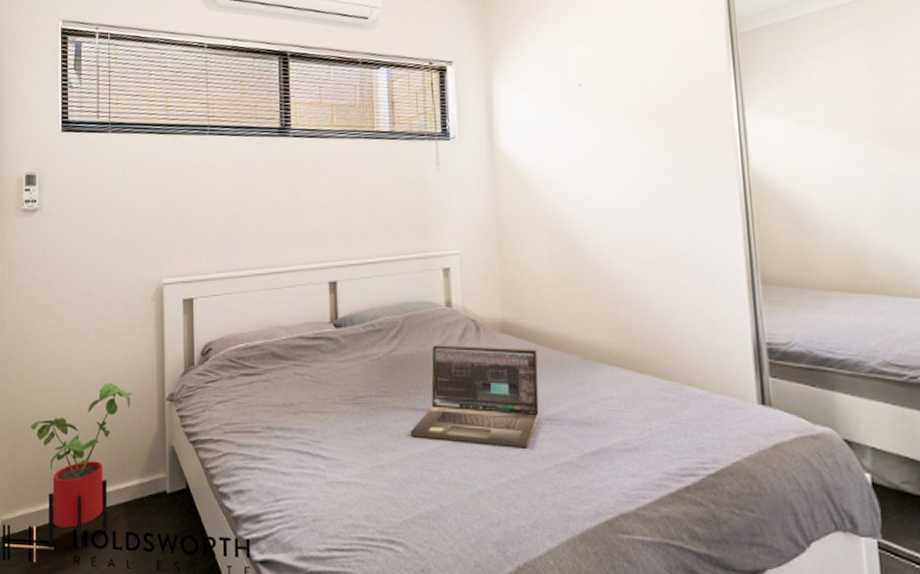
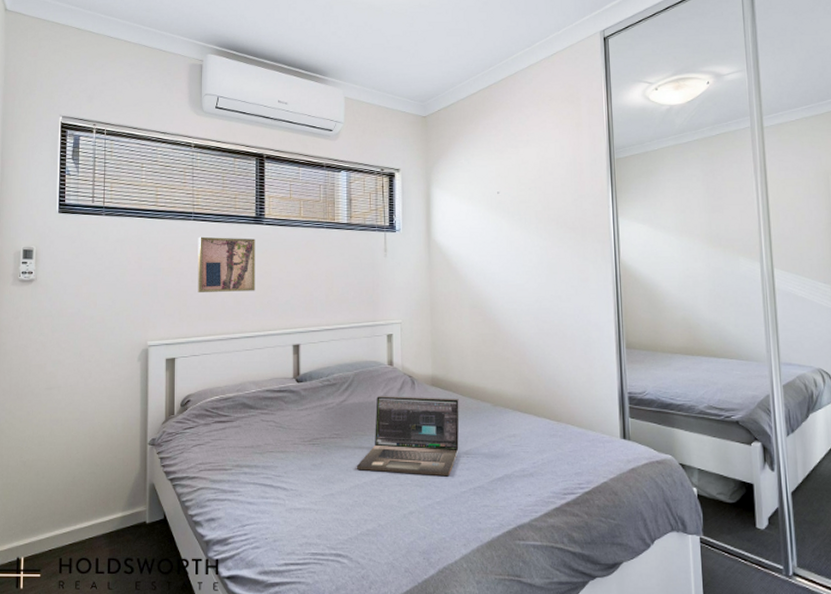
house plant: present [31,382,132,550] -> none [21,430,117,576]
wall art: none [214,153,283,220] -> present [197,236,256,292]

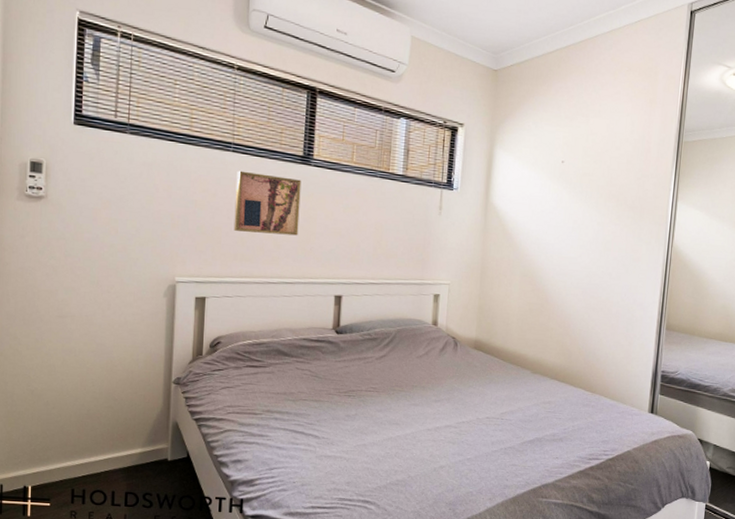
laptop: present [356,396,460,477] -> none [391,354,500,436]

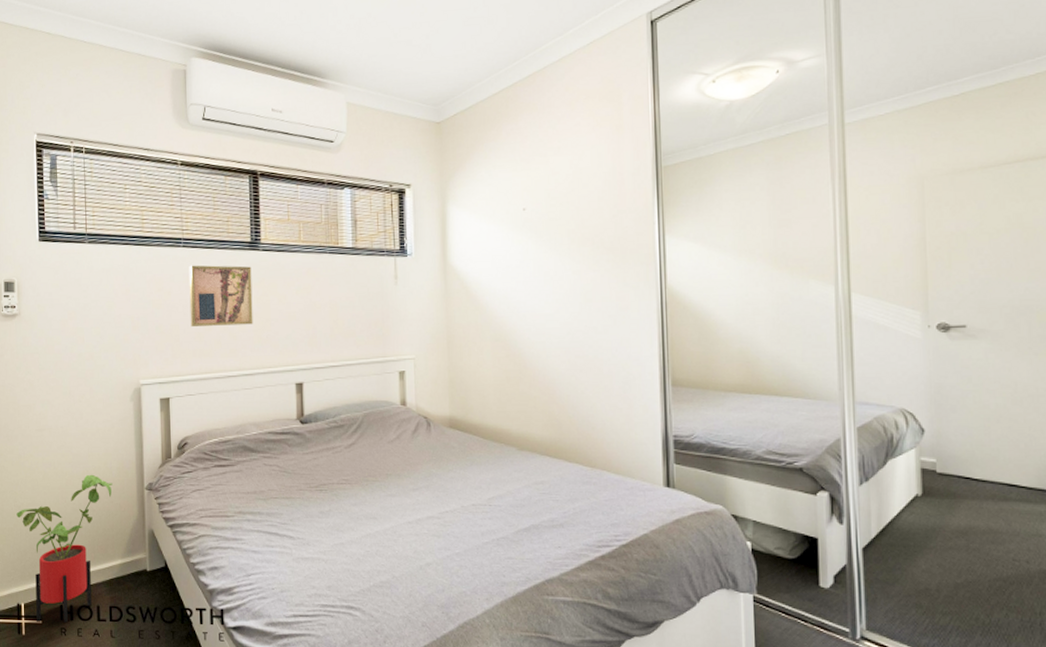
house plant: none [29,364,138,506] -> present [16,474,113,623]

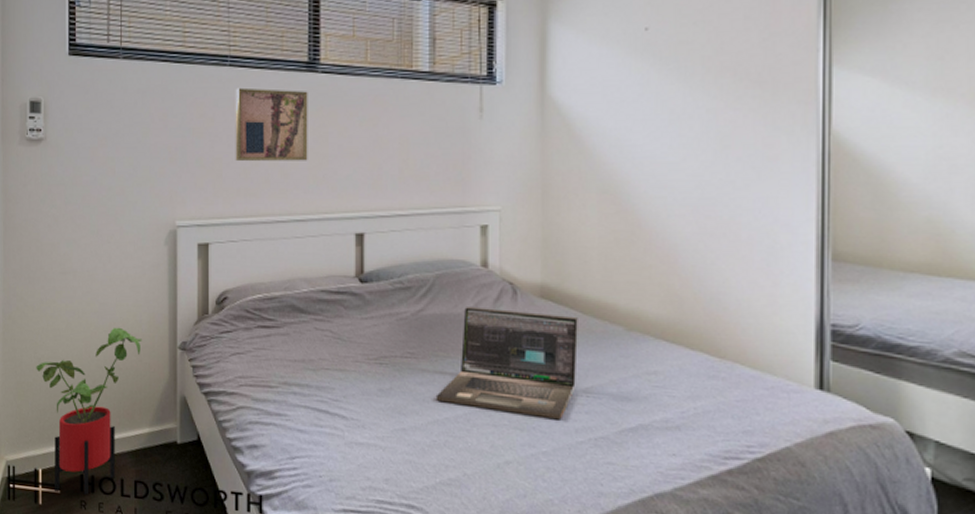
laptop: none [367,439,481,526] -> present [435,307,578,420]

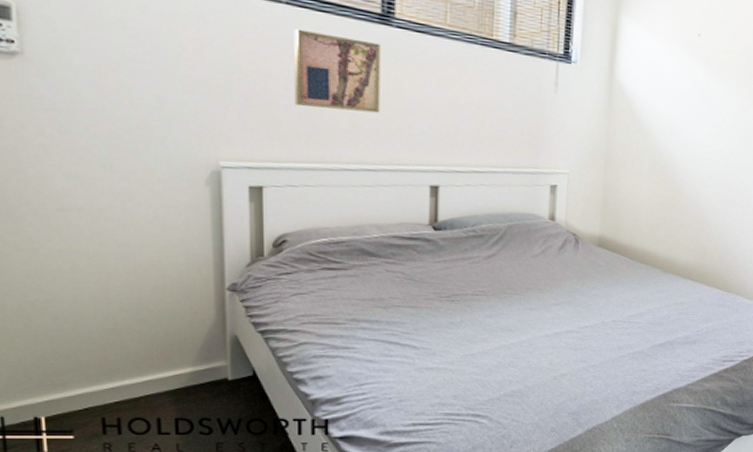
house plant: present [36,327,142,495] -> none [27,268,179,437]
laptop: present [435,307,578,420] -> none [503,253,627,341]

